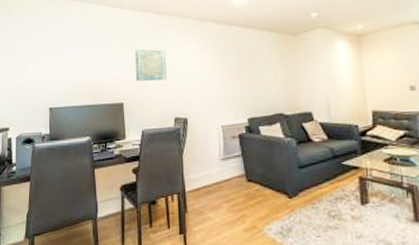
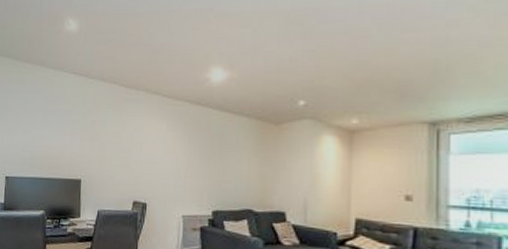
wall art: present [134,48,168,82] -> none [95,123,130,161]

